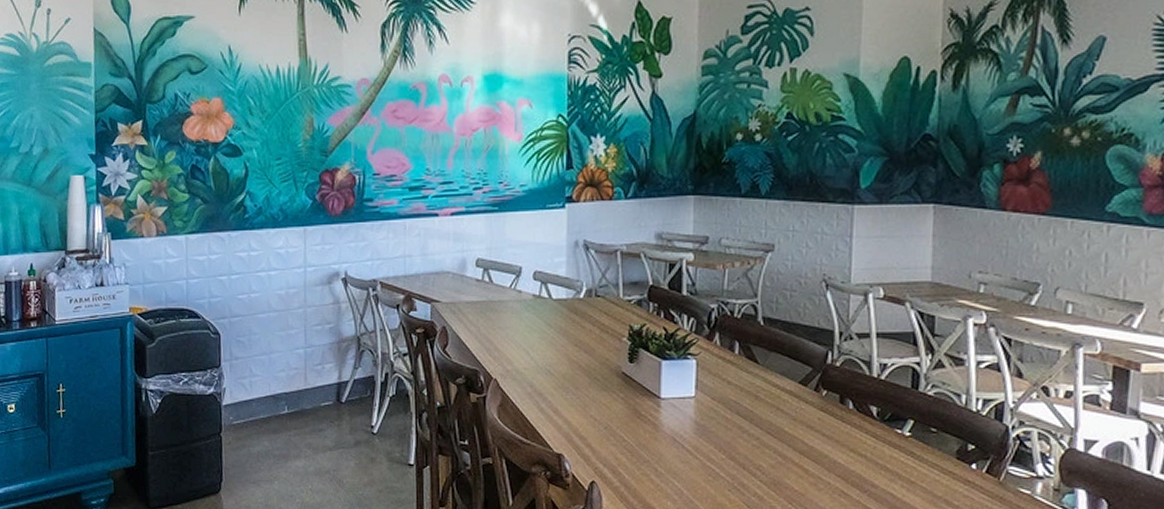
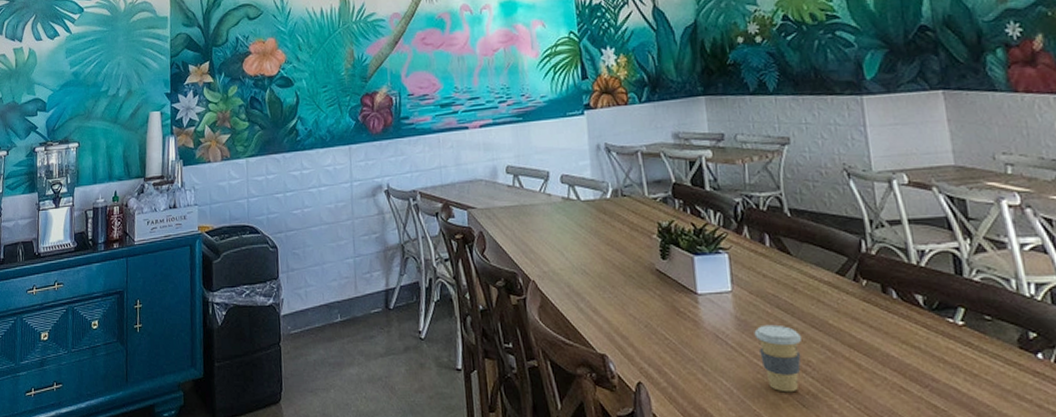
coffee cup: none [711,430,756,494] -> present [754,324,801,393]

